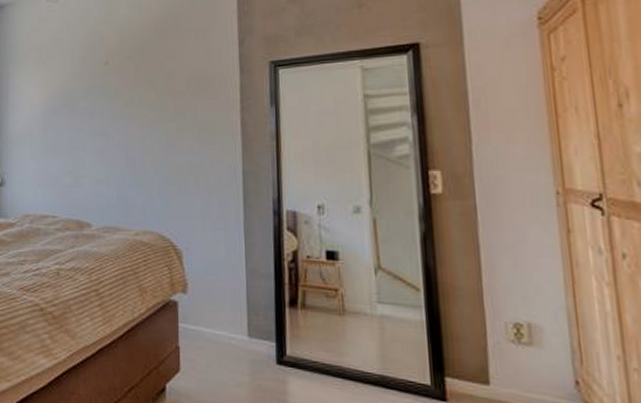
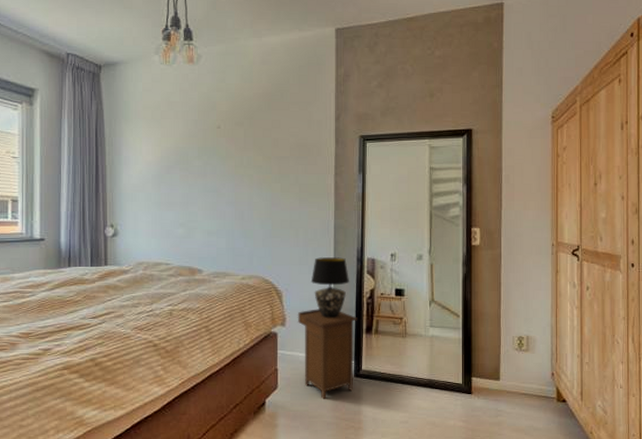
nightstand: none [201,273,277,391] -> present [297,309,357,400]
table lamp: none [216,208,264,287] -> present [310,256,349,319]

